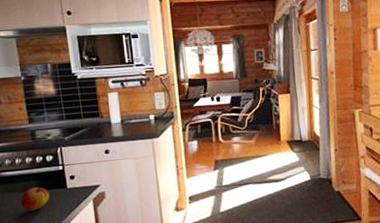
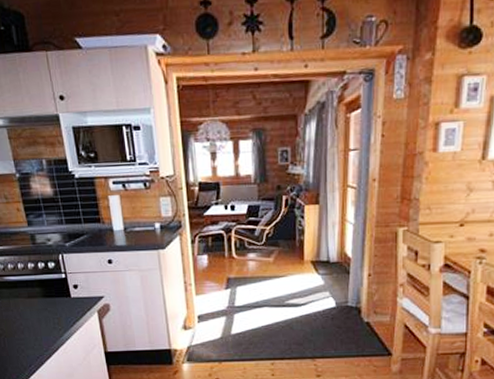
apple: present [20,187,50,212] -> none [25,294,54,318]

